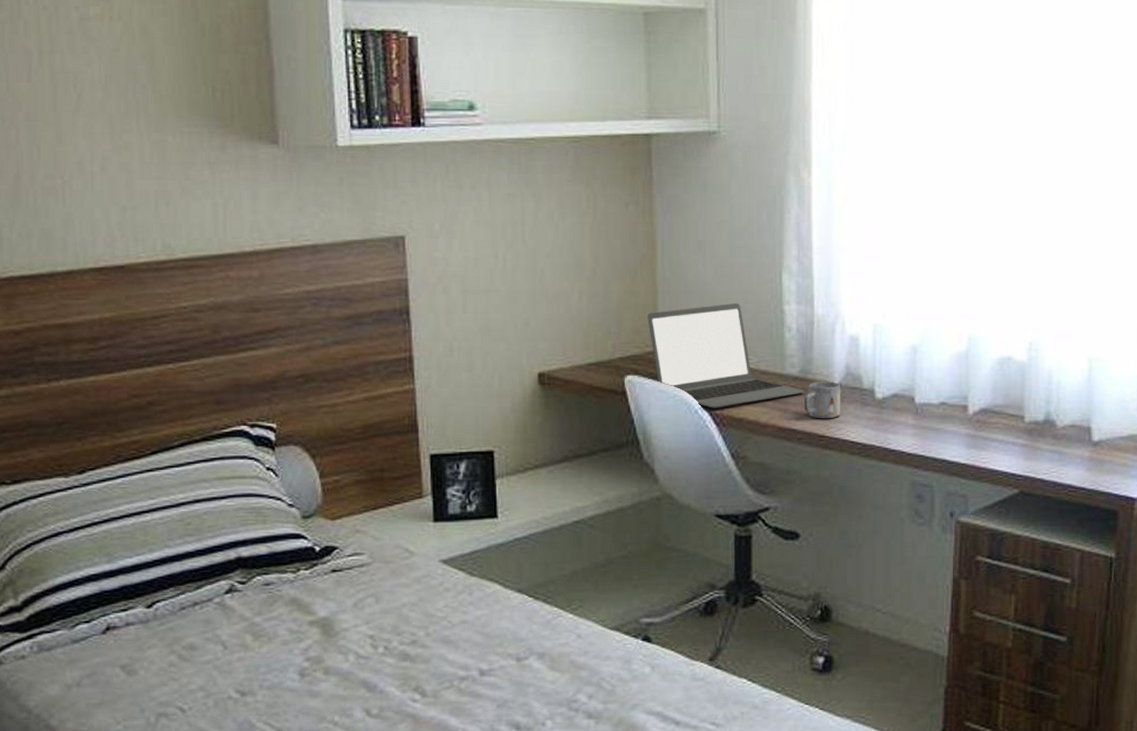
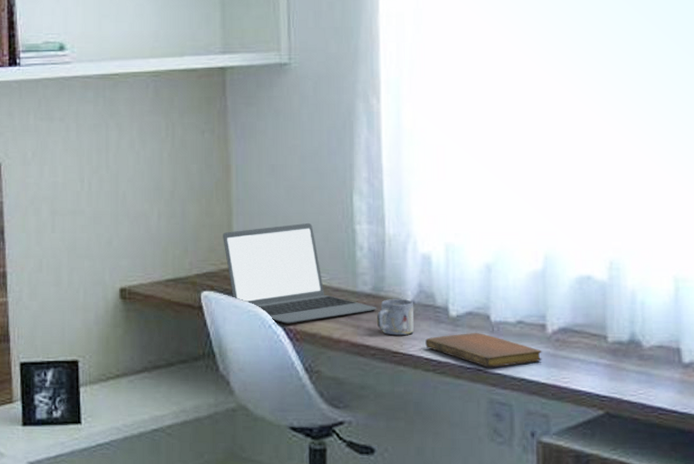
notebook: none [851,414,963,450] -> present [425,332,542,368]

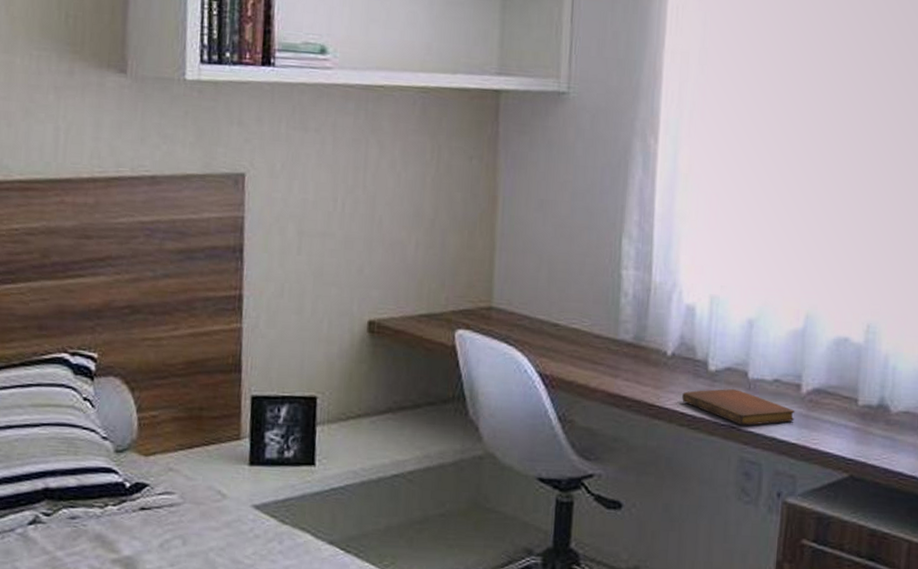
laptop: present [223,222,377,324] -> none [483,263,637,370]
mug: present [376,299,415,336] -> none [635,349,674,388]

